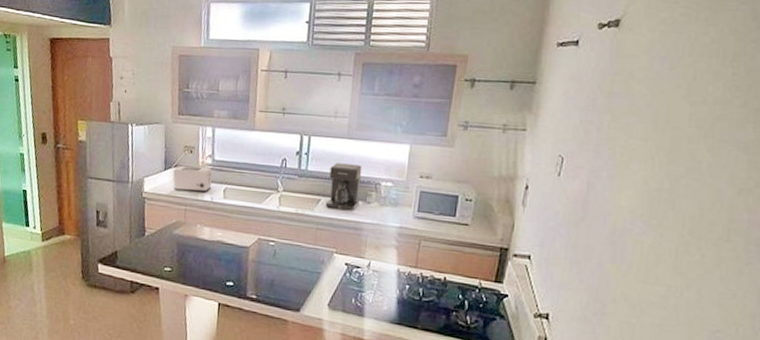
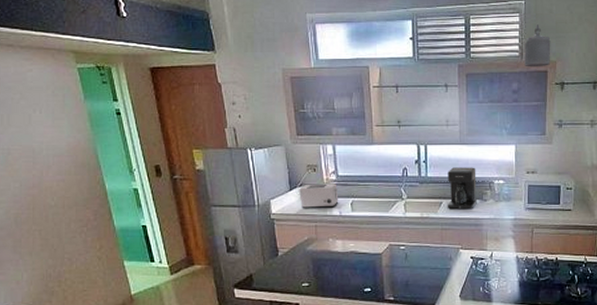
decorative jar: none [430,13,465,61] -> present [524,24,551,68]

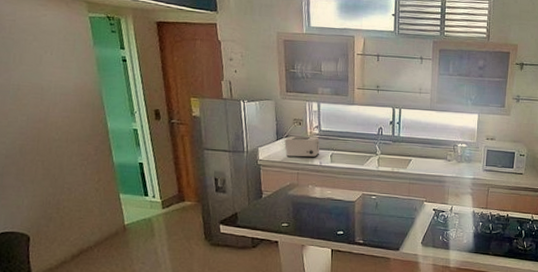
coffee maker: present [447,167,477,210] -> none [415,130,443,168]
decorative jar: present [524,24,551,68] -> none [490,12,515,49]

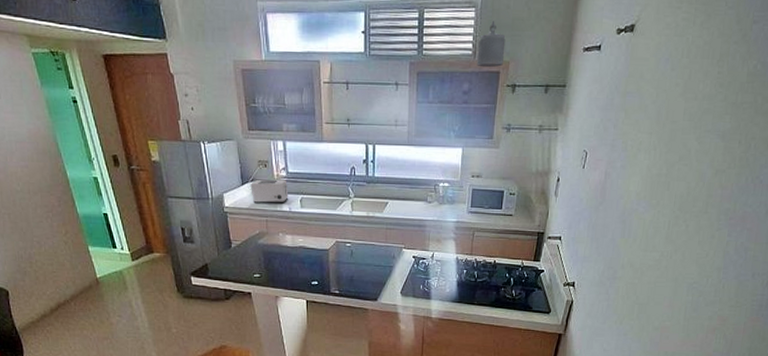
decorative jar: none [490,12,515,49] -> present [477,21,506,68]

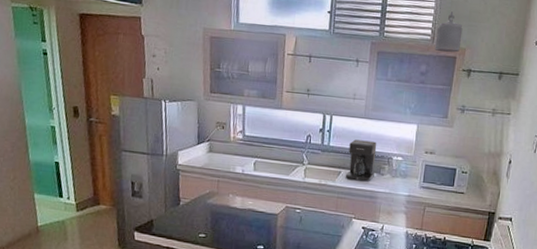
toaster: present [251,179,289,204] -> none [206,140,243,165]
coffee maker: none [392,168,423,211] -> present [345,139,377,182]

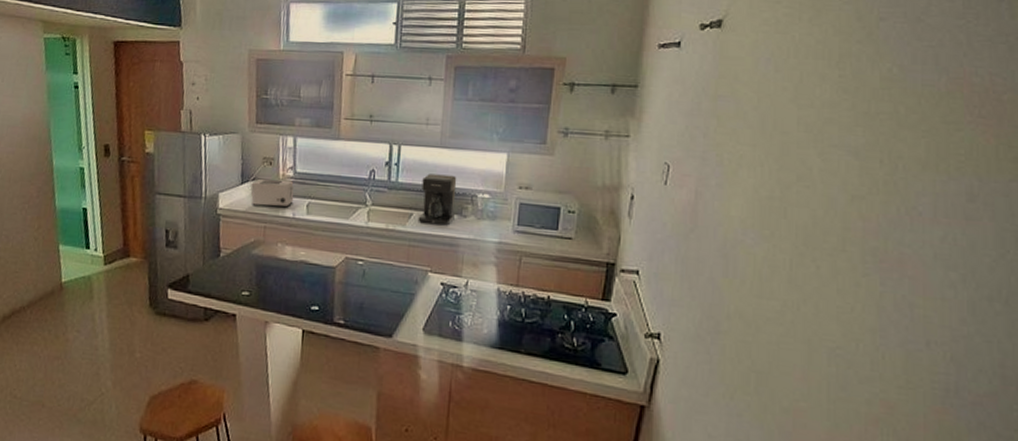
toaster: none [206,140,243,165] -> present [250,178,294,208]
decorative jar: present [434,11,463,53] -> none [526,14,562,64]

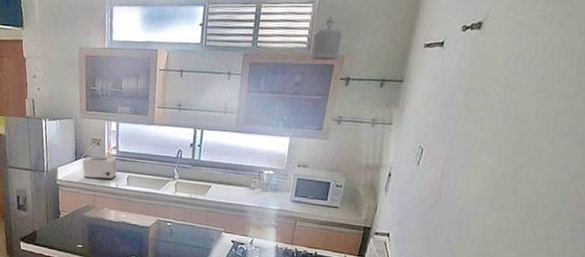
coffee maker: present [418,174,457,226] -> none [215,154,248,196]
decorative jar: none [526,14,562,64] -> present [310,16,343,61]

